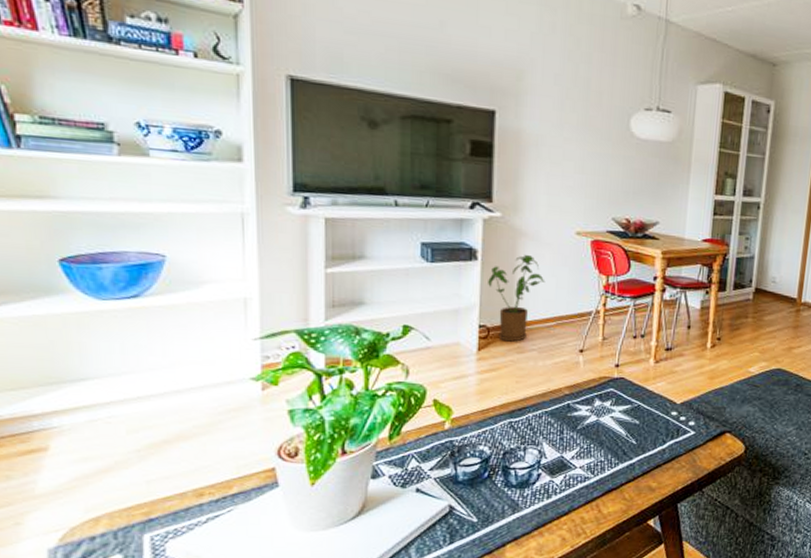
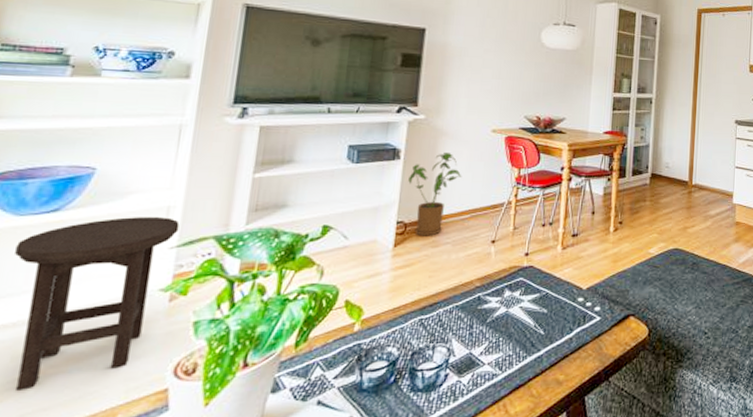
stool: none [106,306,259,460] -> present [15,217,180,391]

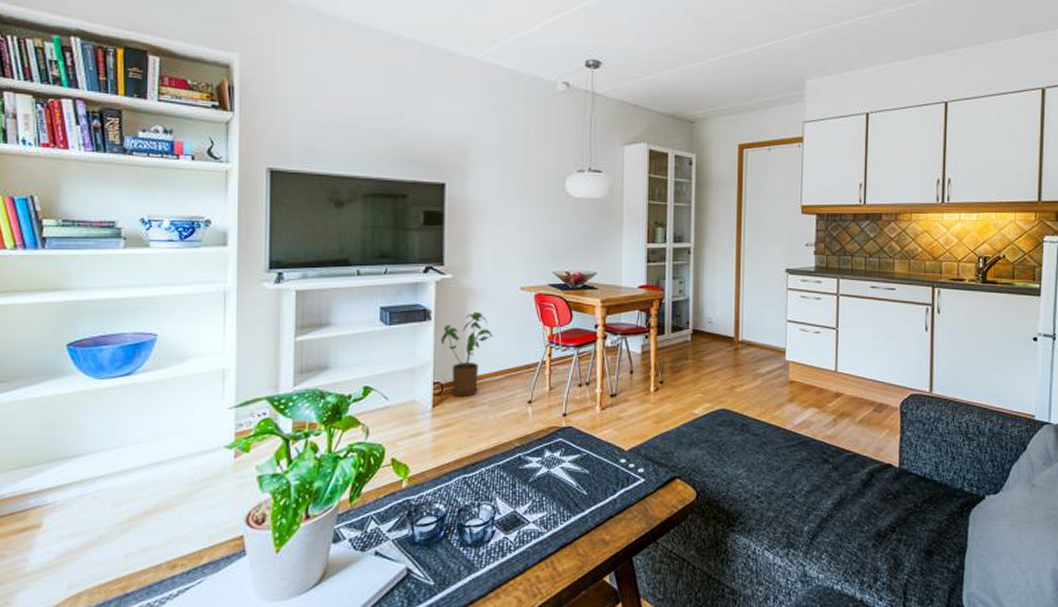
stool: present [15,217,180,391] -> none [101,380,235,533]

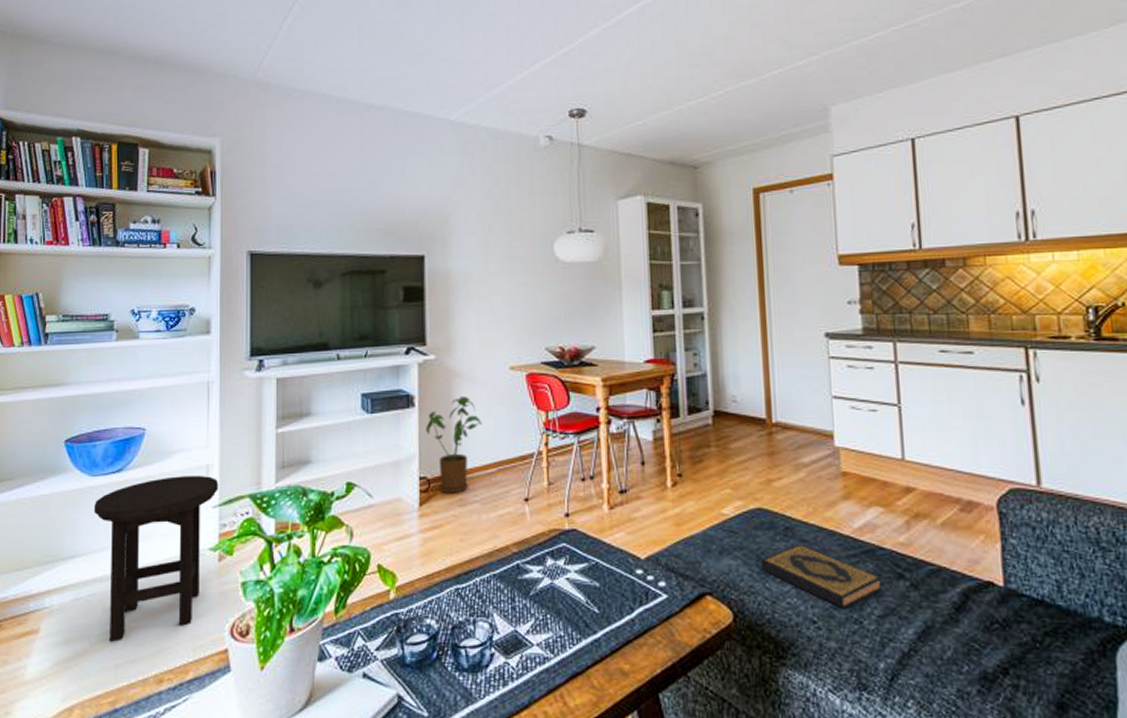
stool: none [101,380,235,533] -> present [94,476,218,642]
hardback book: none [721,437,812,486] -> present [760,543,883,608]

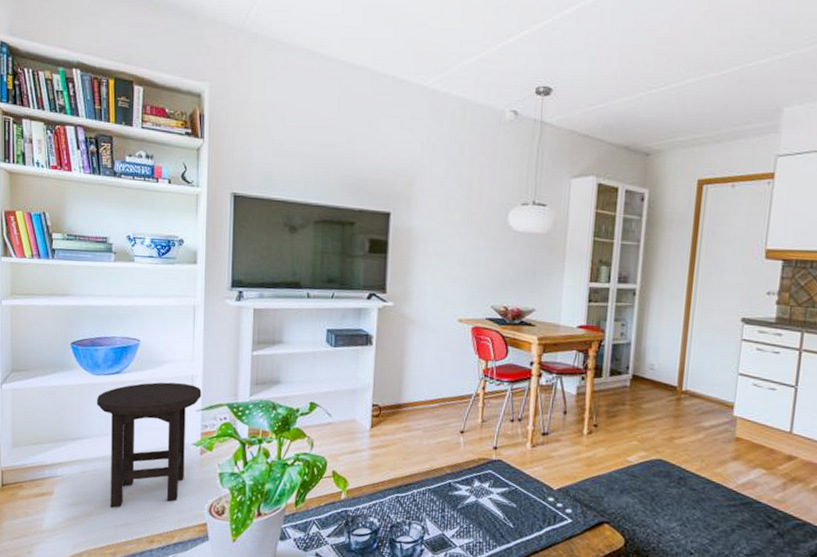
house plant: present [426,397,483,494] -> none [381,341,430,421]
hardback book: present [760,543,883,608] -> none [653,491,755,546]

